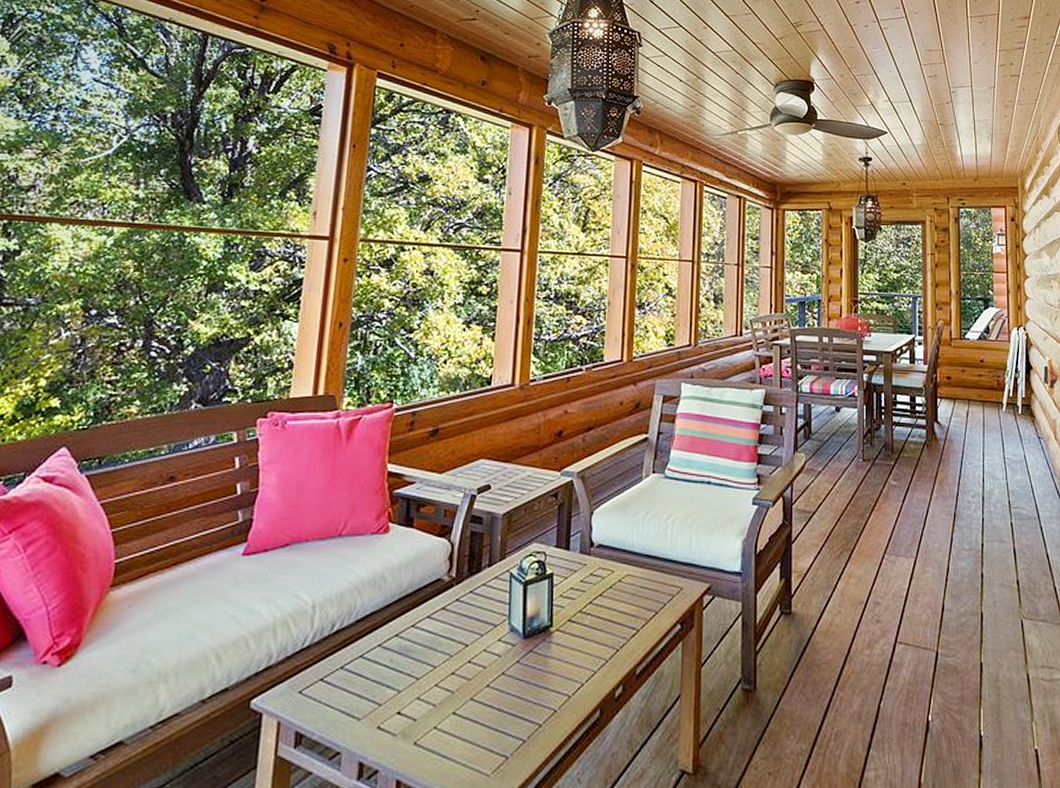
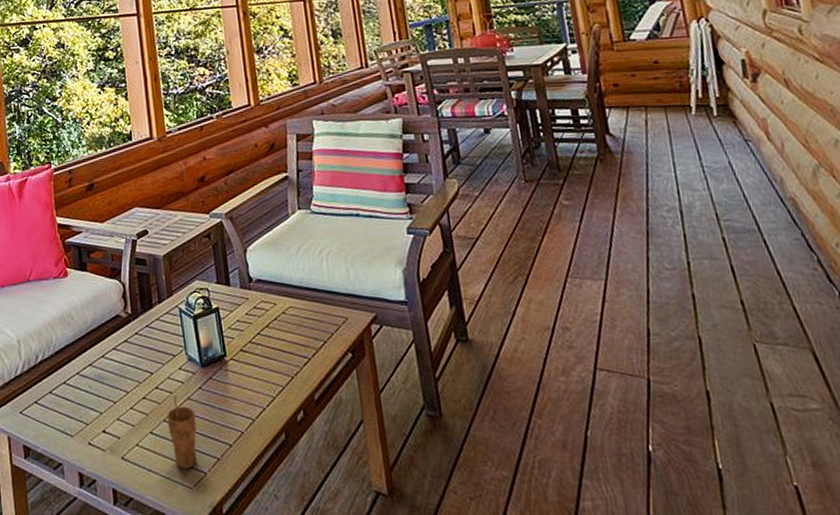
cup: none [474,671,508,753] -> present [167,396,198,469]

